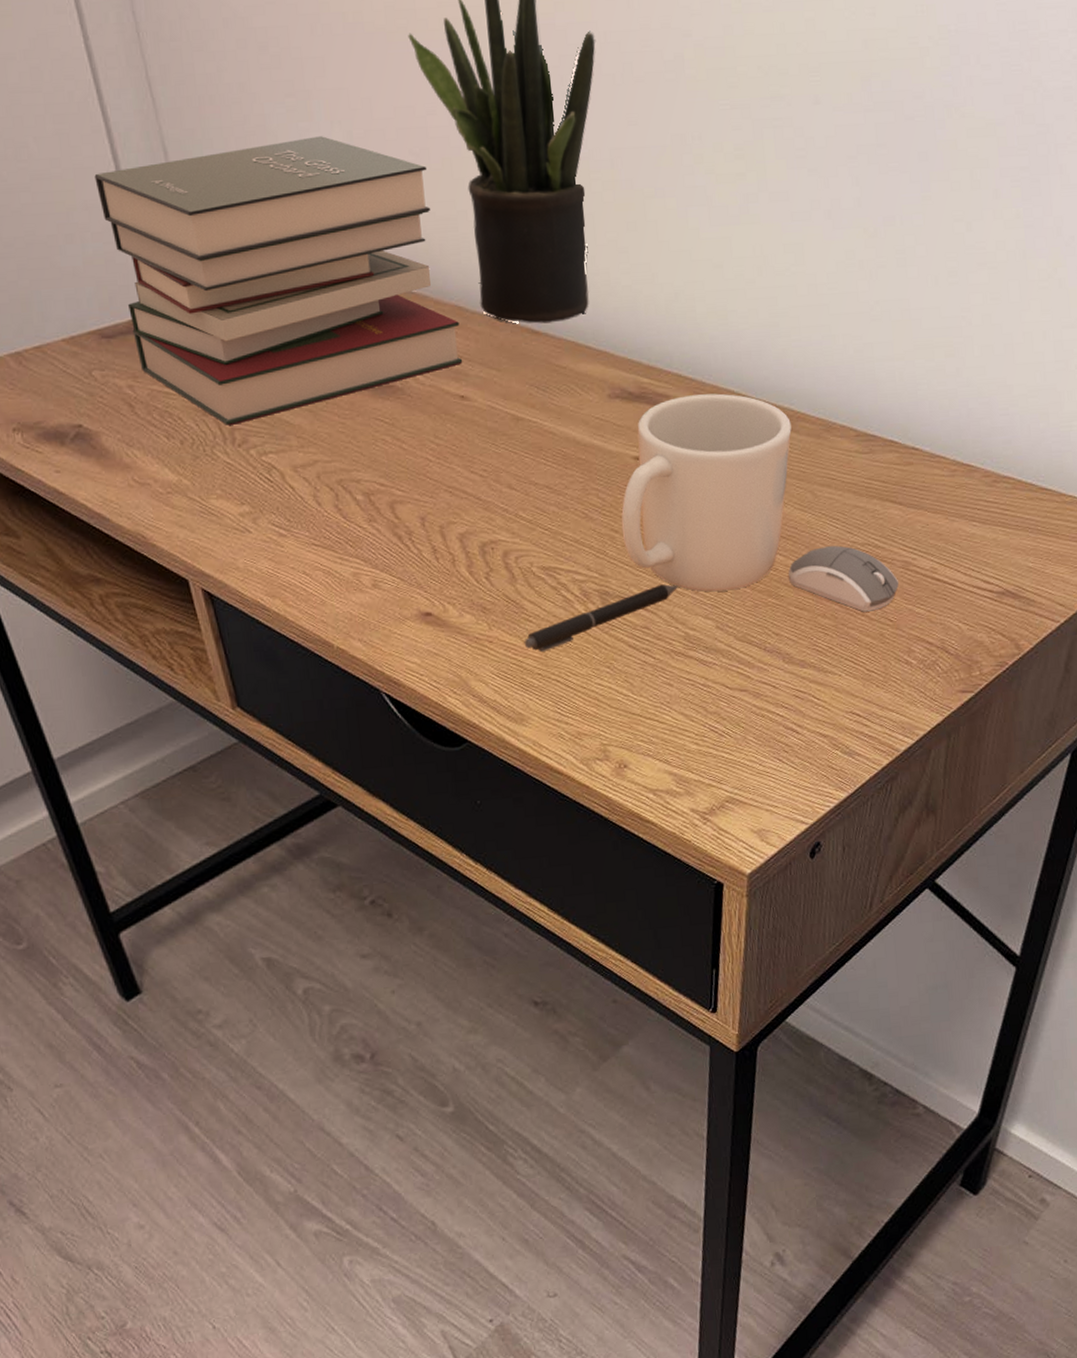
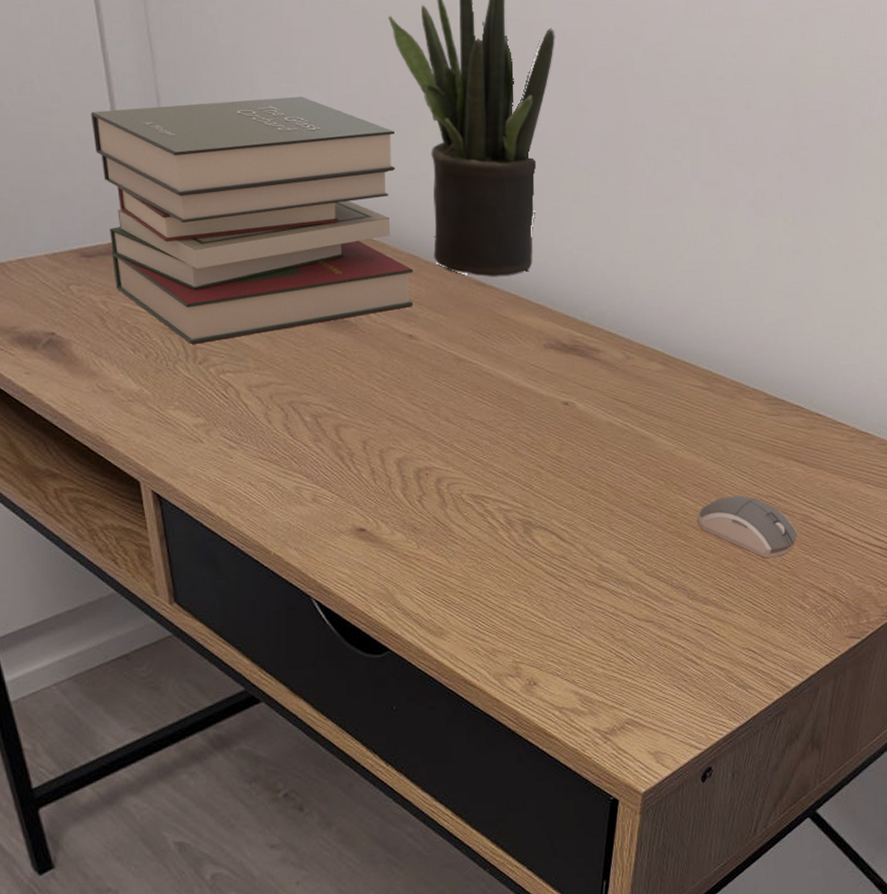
pen: present [524,584,679,652] -> none [449,519,596,572]
mug: present [621,393,792,592] -> none [547,351,708,529]

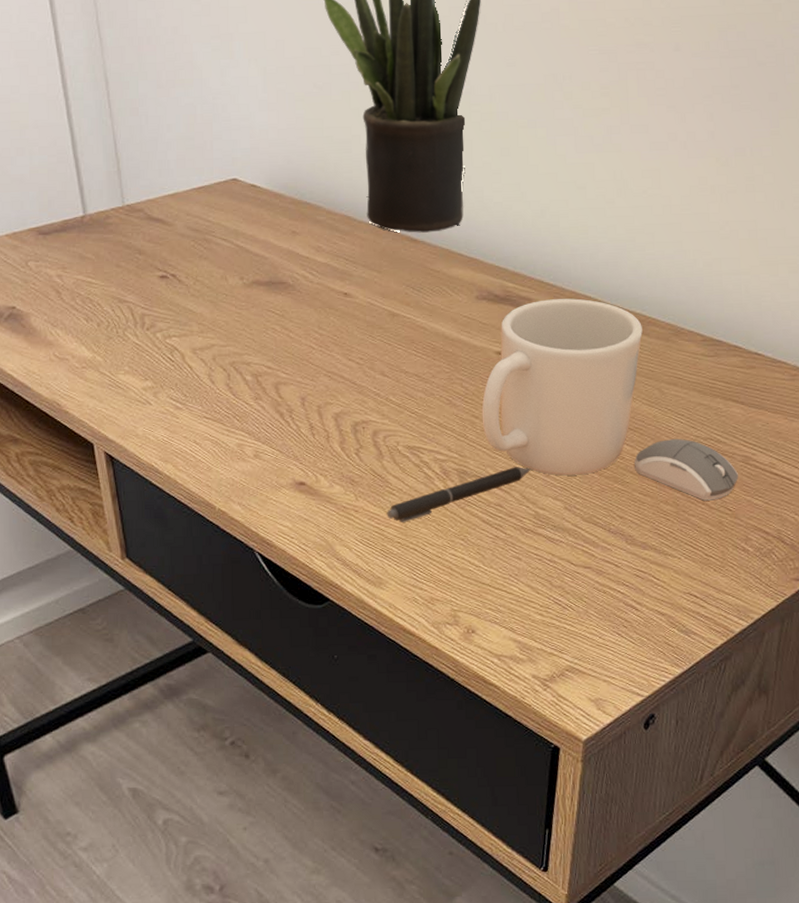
books: present [91,96,414,345] -> none [46,71,348,312]
pen: none [449,519,596,572] -> present [386,467,531,522]
mug: none [547,351,708,529] -> present [481,298,643,476]

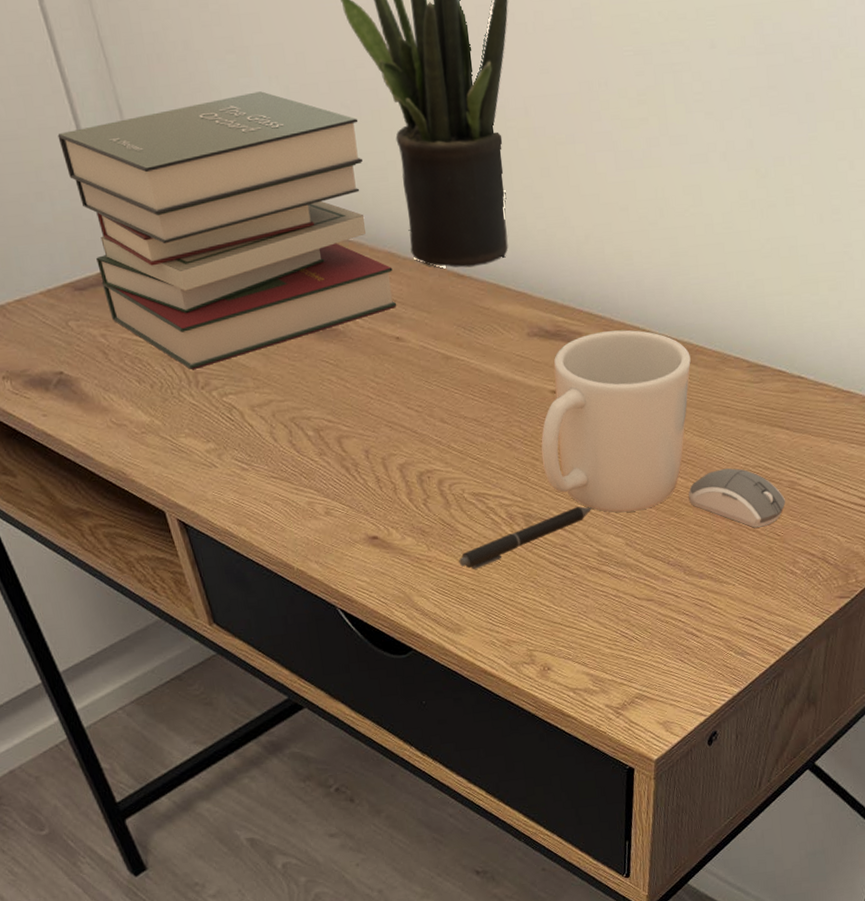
books: none [46,71,348,312] -> present [57,91,397,370]

